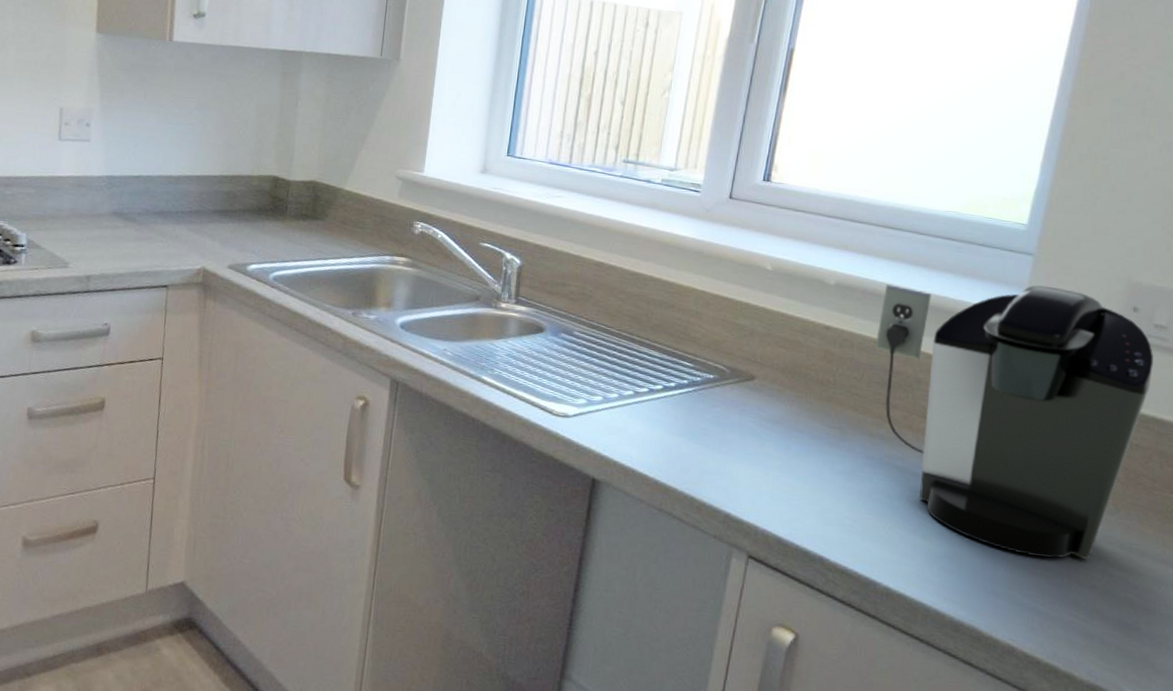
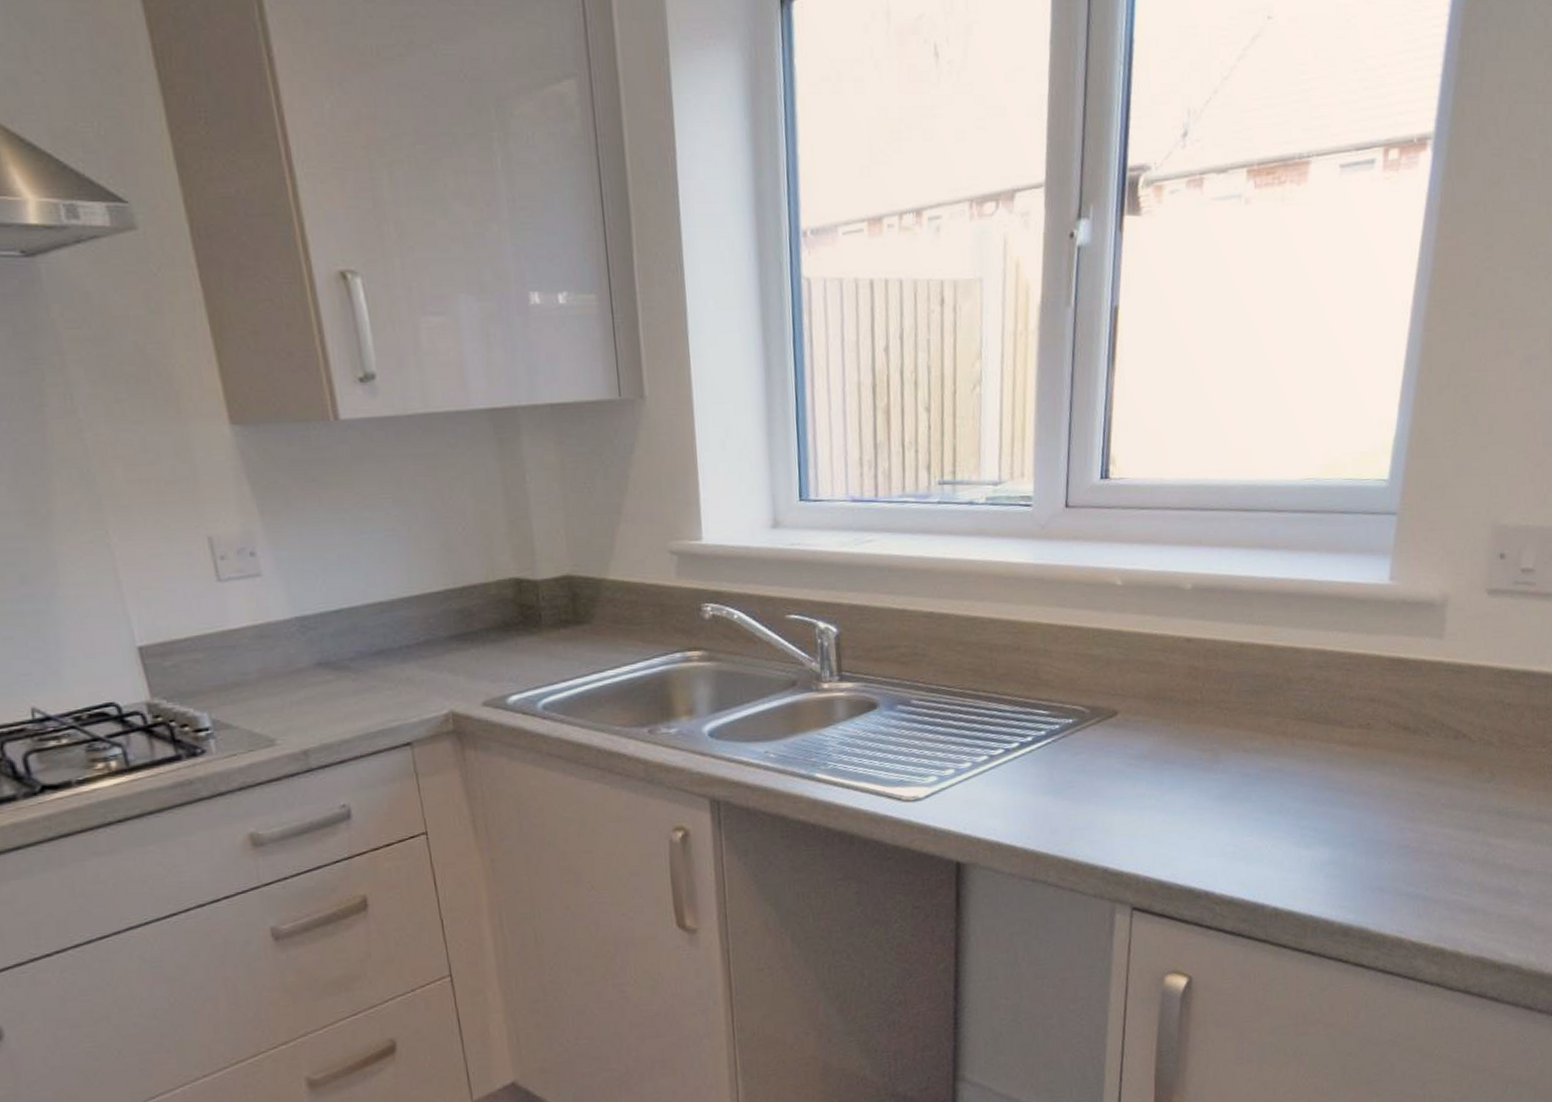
coffee maker: present [875,284,1154,560] -> none [1240,546,1522,843]

